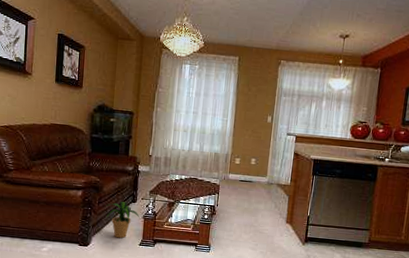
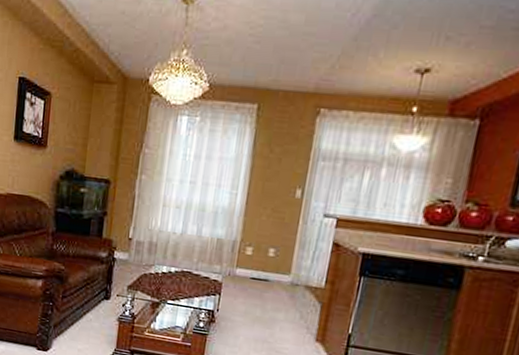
potted plant: present [105,201,140,239] -> none [70,297,114,345]

